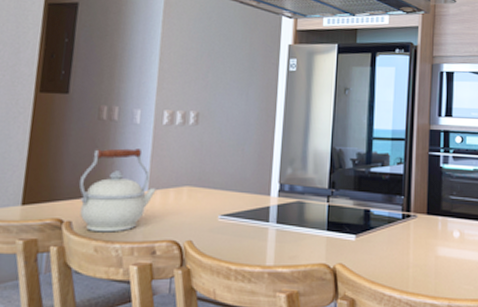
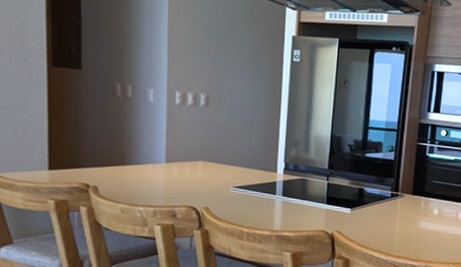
kettle: present [78,148,156,232] -> none [100,123,173,197]

